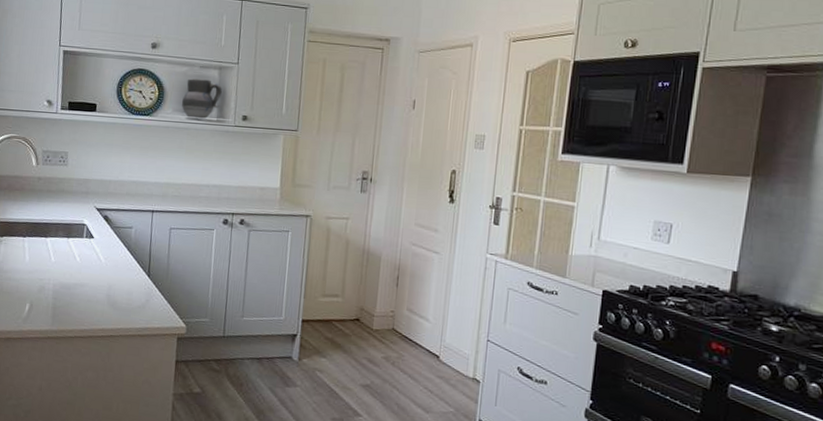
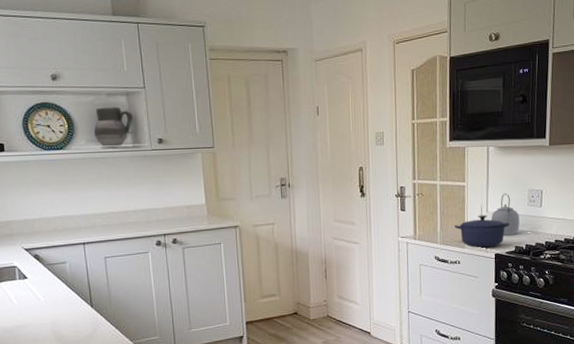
cooking pot: none [556,242,626,283] -> present [454,215,510,248]
teakettle: none [603,221,639,272] -> present [491,193,520,235]

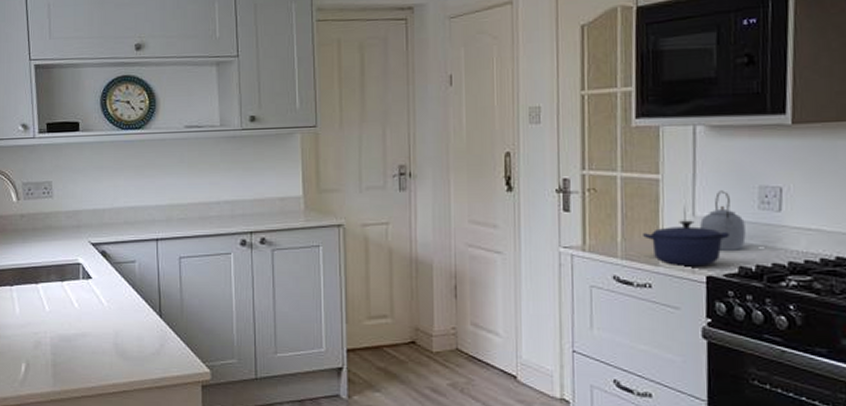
ceramic jug: present [93,107,133,147] -> none [177,79,222,126]

